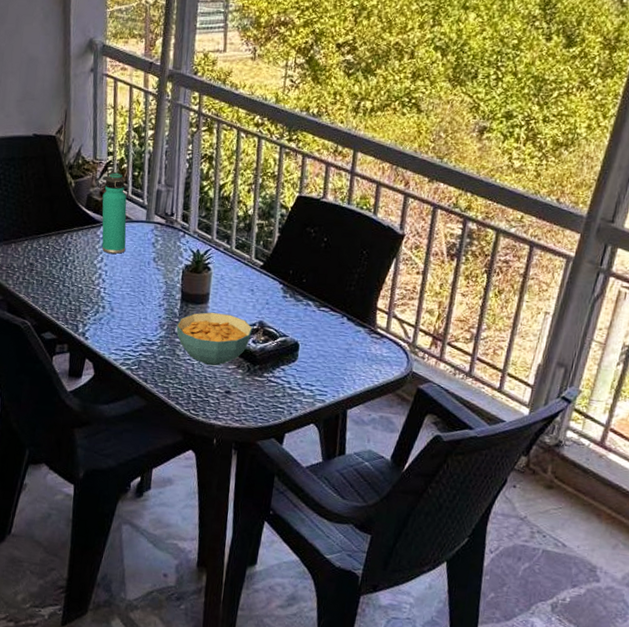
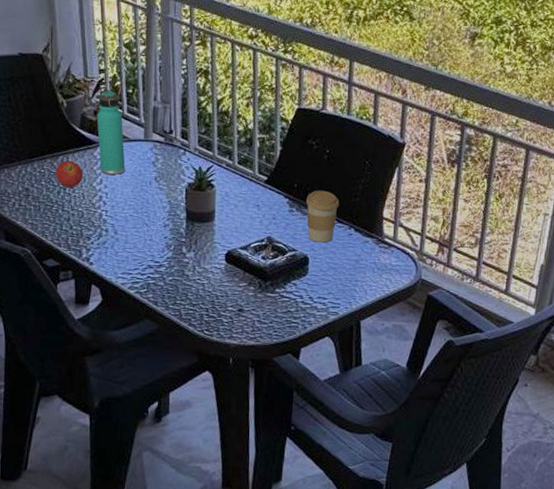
fruit: none [59,238,86,265] -> present [55,160,83,188]
cereal bowl: present [176,312,253,366] -> none [183,230,261,285]
coffee cup: none [300,277,334,330] -> present [306,190,340,243]

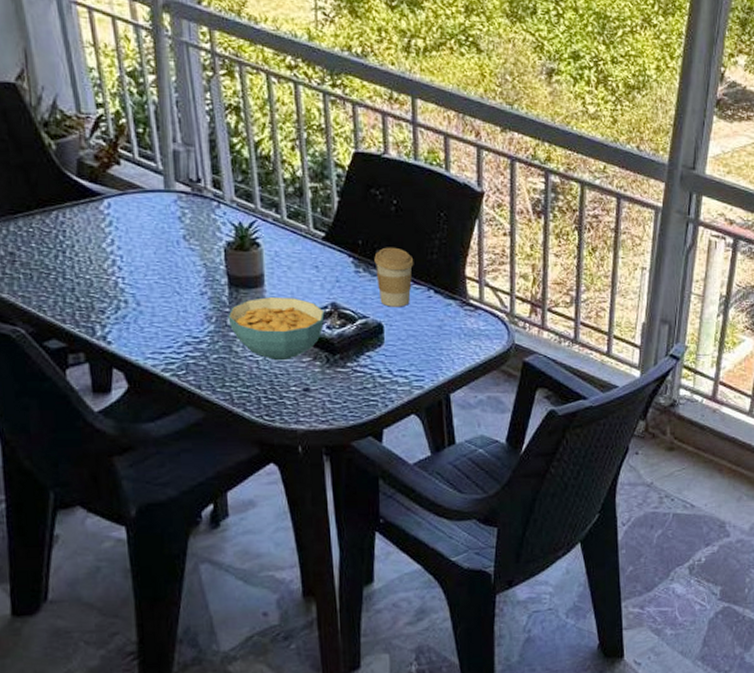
fruit: present [55,160,83,188] -> none [49,216,88,251]
thermos bottle: present [97,89,125,175] -> none [98,128,144,233]
cereal bowl: none [183,230,261,285] -> present [228,297,325,361]

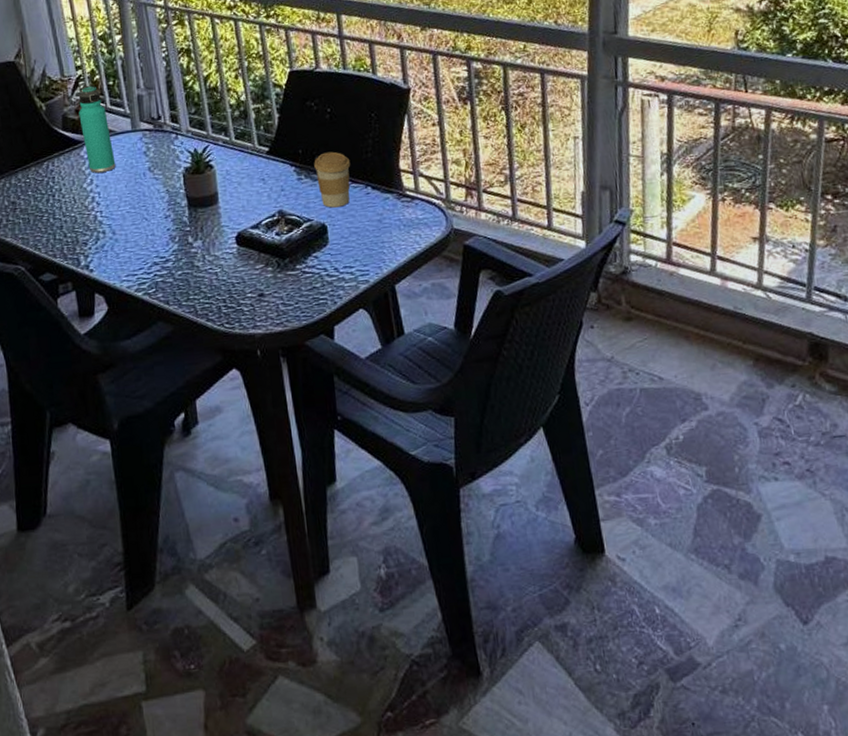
thermos bottle: none [98,128,144,233] -> present [78,85,116,173]
cereal bowl: present [228,297,325,361] -> none [189,210,273,271]

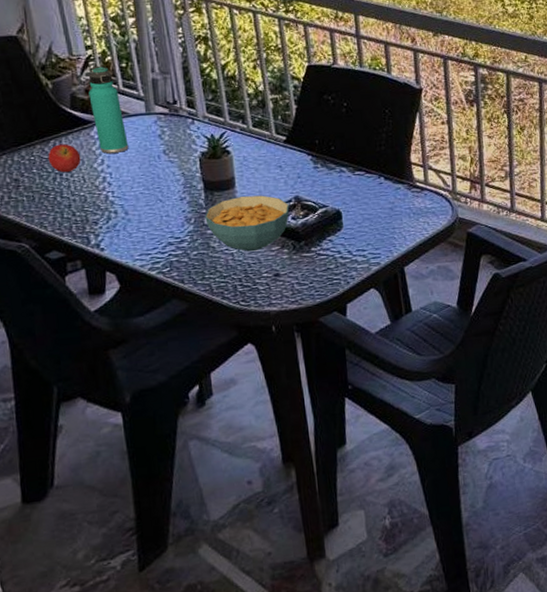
fruit: none [42,165,72,194] -> present [48,144,81,173]
cereal bowl: none [189,210,273,271] -> present [205,195,290,252]
coffee cup: present [314,151,351,208] -> none [330,143,365,196]

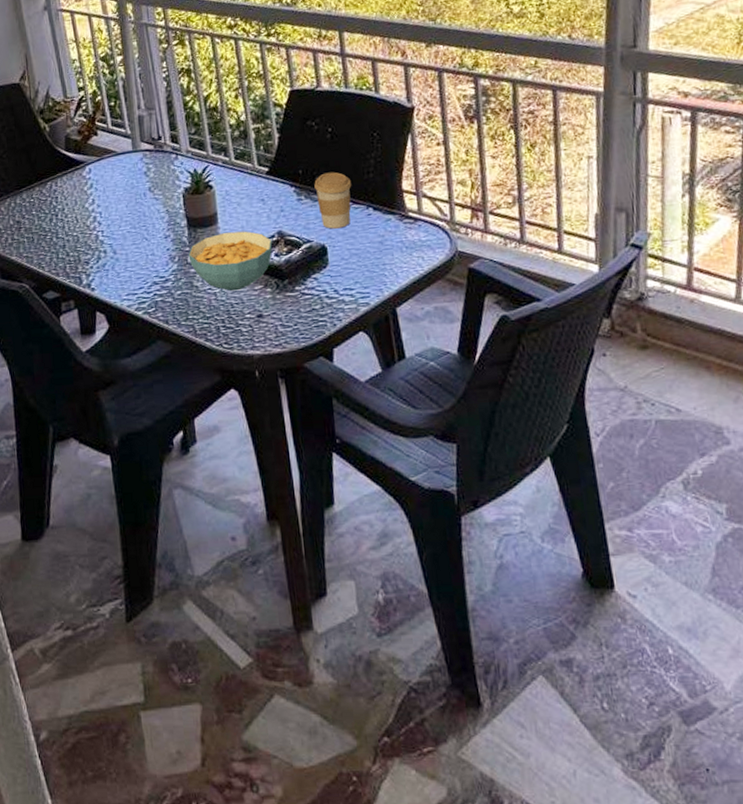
fruit: present [48,144,81,173] -> none [45,185,74,214]
thermos bottle: present [88,65,129,154] -> none [81,106,117,193]
coffee cup: none [330,143,365,196] -> present [314,172,352,229]

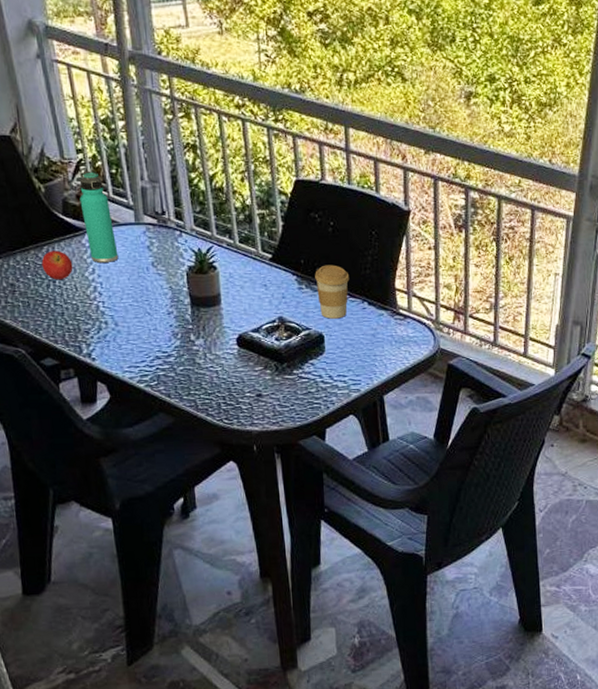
fruit: none [45,185,74,214] -> present [41,250,73,280]
thermos bottle: none [81,106,117,193] -> present [79,170,119,263]
cereal bowl: present [188,231,273,292] -> none [191,314,273,371]

